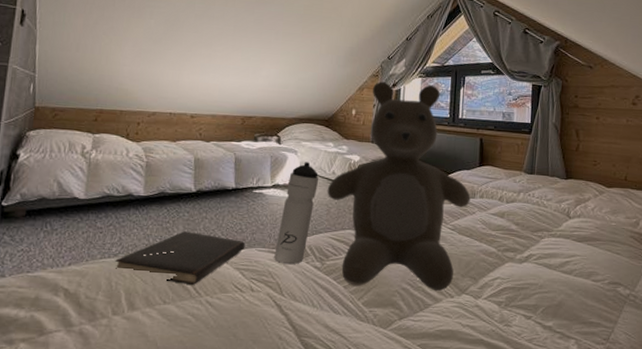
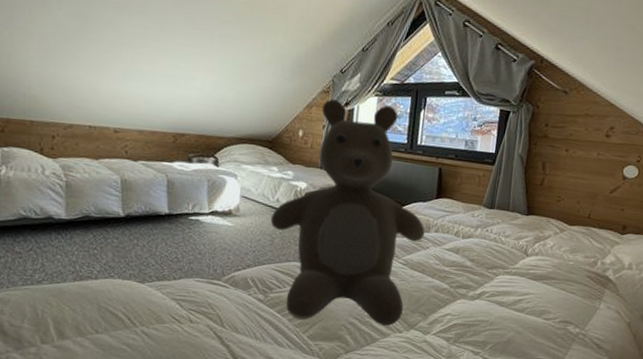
hardcover book: present [115,231,246,285] -> none [39,259,182,315]
water bottle: present [274,162,319,265] -> none [214,187,262,296]

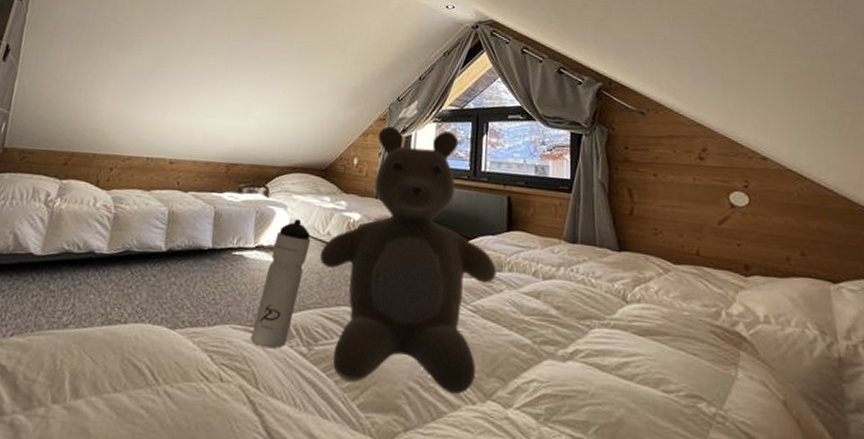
water bottle: none [214,187,262,296] -> present [251,219,312,348]

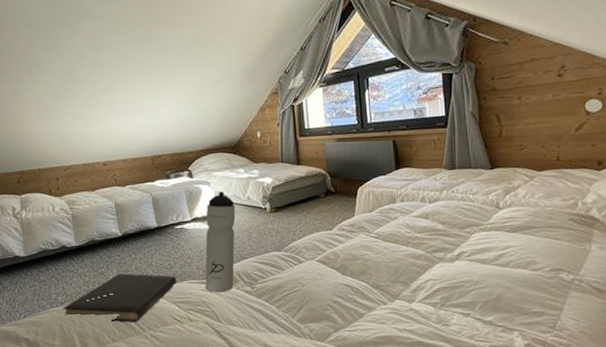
hardcover book: none [63,299,218,369] -> present [63,273,177,322]
teddy bear: present [319,126,497,394] -> none [245,92,391,306]

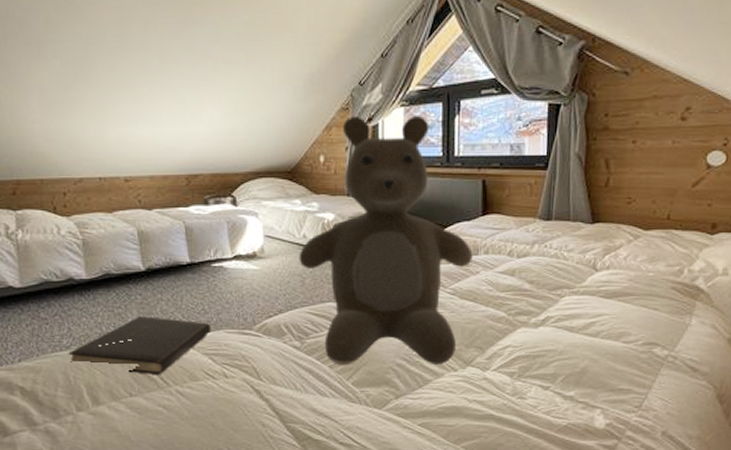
water bottle: present [205,191,236,293] -> none [245,225,288,346]
teddy bear: none [245,92,391,306] -> present [298,115,473,366]

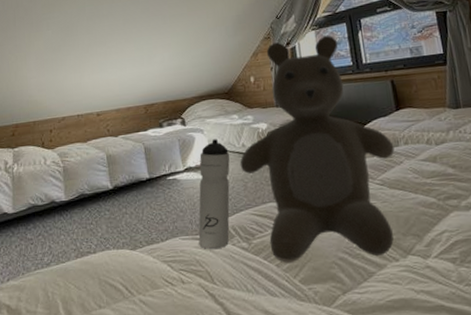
hardcover book: present [68,316,212,374] -> none [48,230,169,285]
water bottle: none [245,225,288,346] -> present [198,139,230,250]

